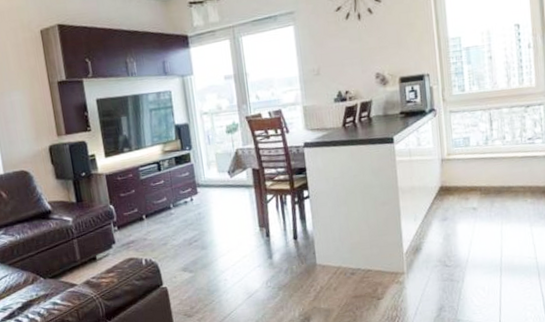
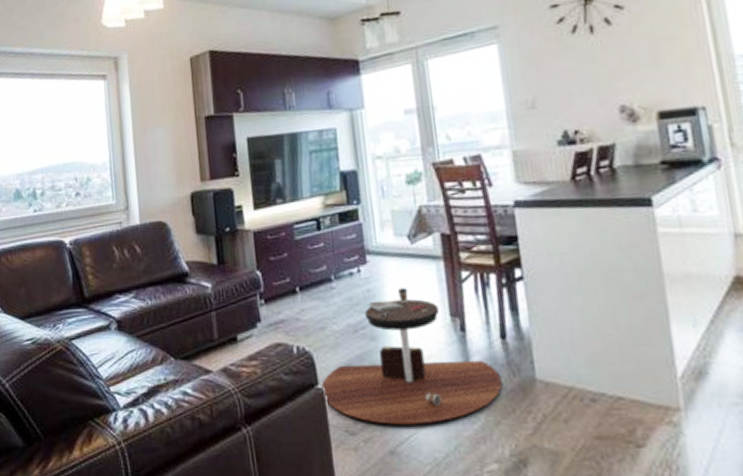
coffee table: none [165,210,294,307] -> present [321,288,502,425]

